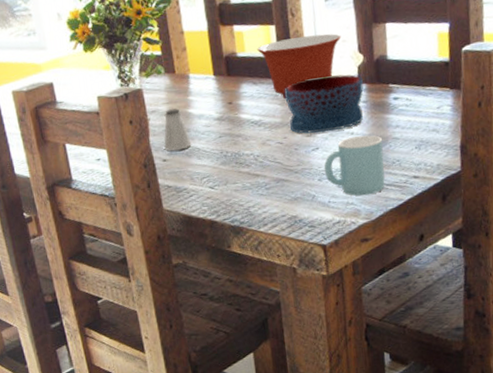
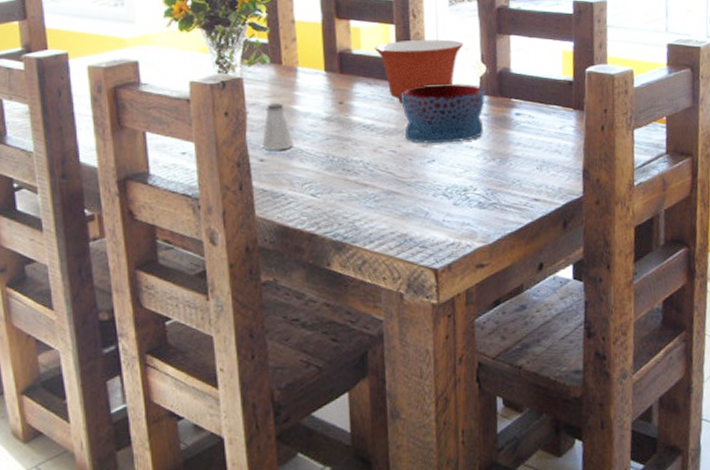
mug: present [324,135,385,196] -> none [439,150,504,217]

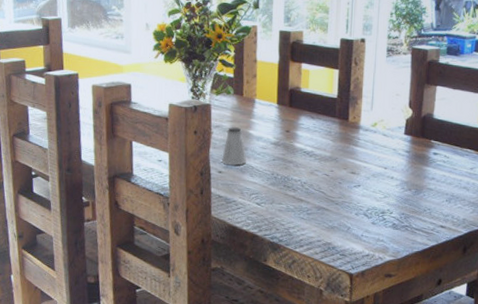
mixing bowl: present [374,39,464,103] -> none [319,84,396,136]
bowl: present [401,83,485,144] -> none [337,122,409,173]

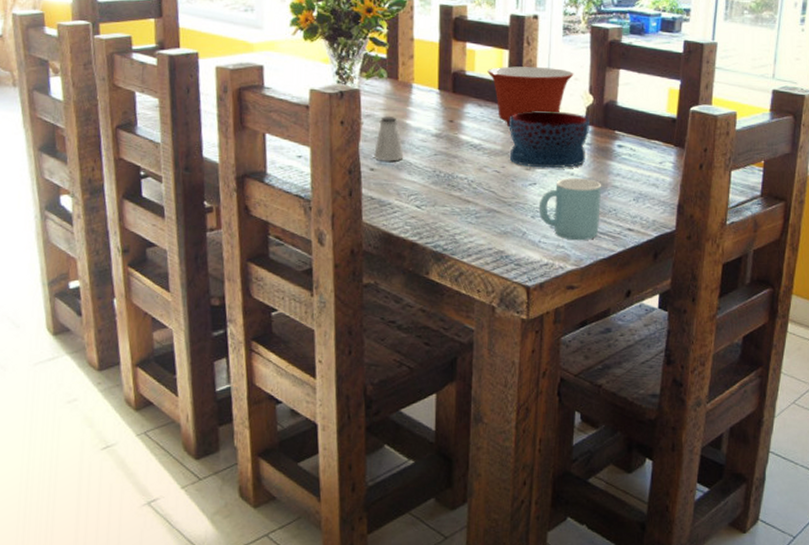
mixing bowl: none [319,84,396,136] -> present [487,66,574,126]
bowl: none [337,122,409,173] -> present [509,110,590,169]
mug: none [362,181,417,236] -> present [538,178,601,241]

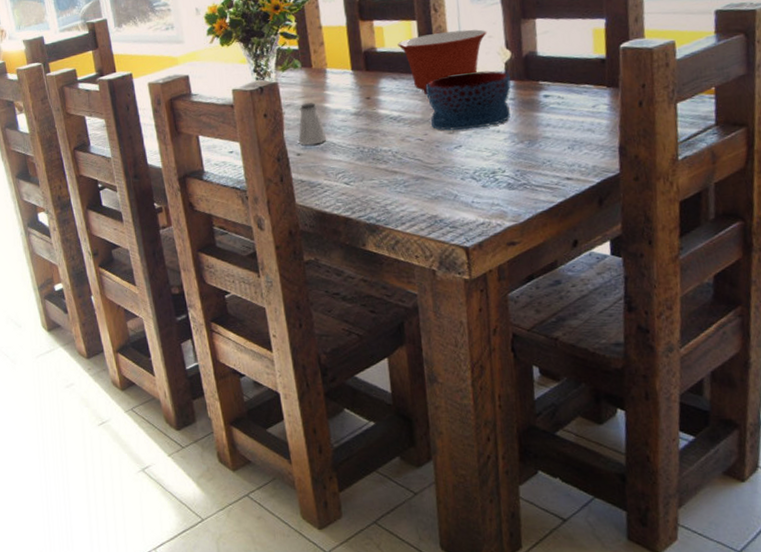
mug: present [538,178,601,241] -> none [467,133,535,197]

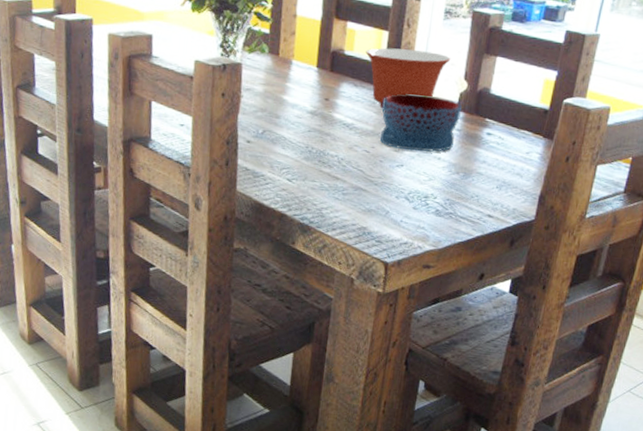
saltshaker: present [298,102,327,146] -> none [251,90,280,135]

